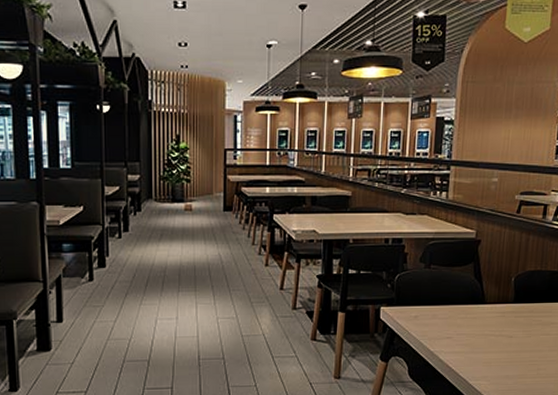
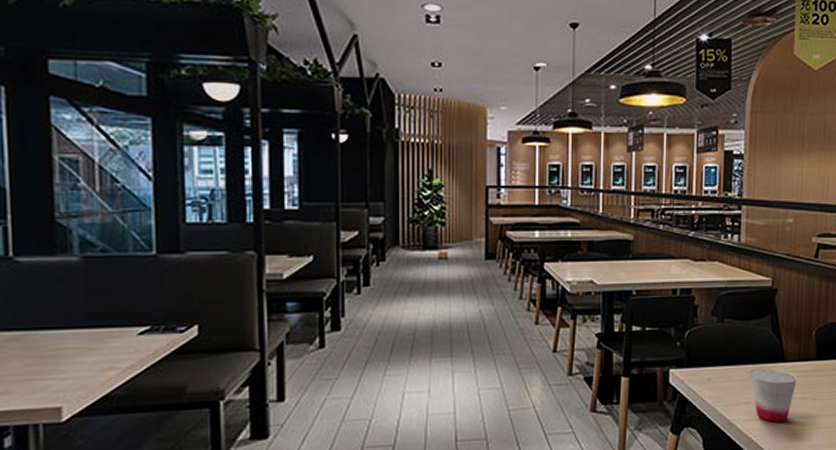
cup: none [452,308,496,355] -> present [749,367,797,423]

